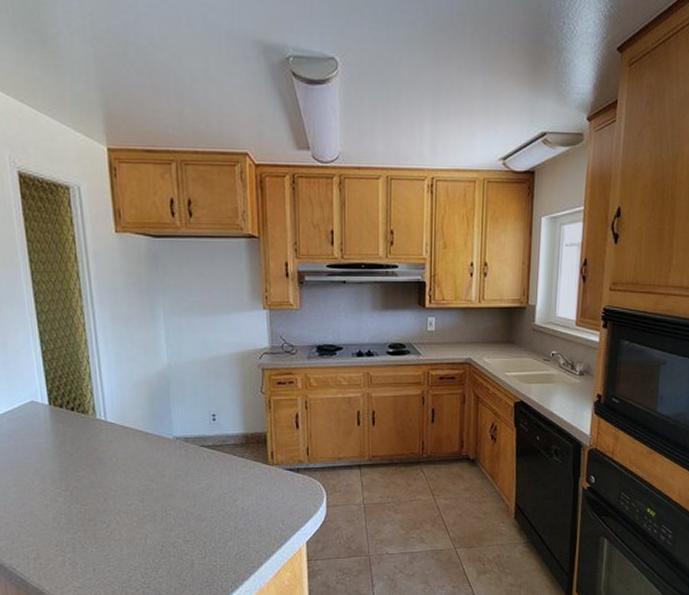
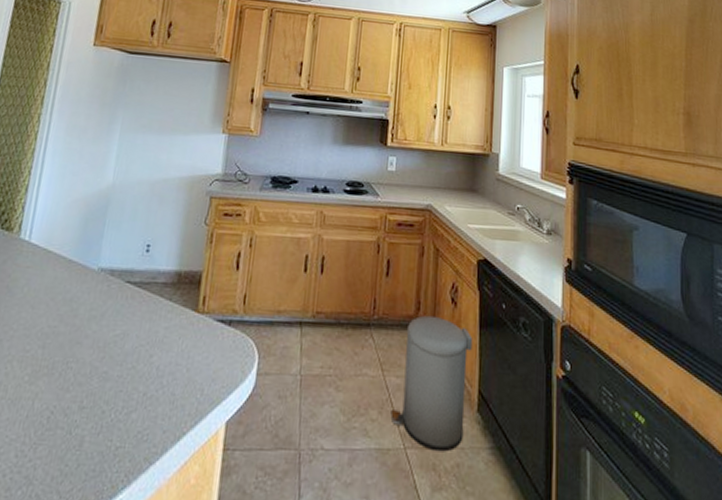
pedal bin: none [442,450,510,549] -> present [390,315,473,452]

